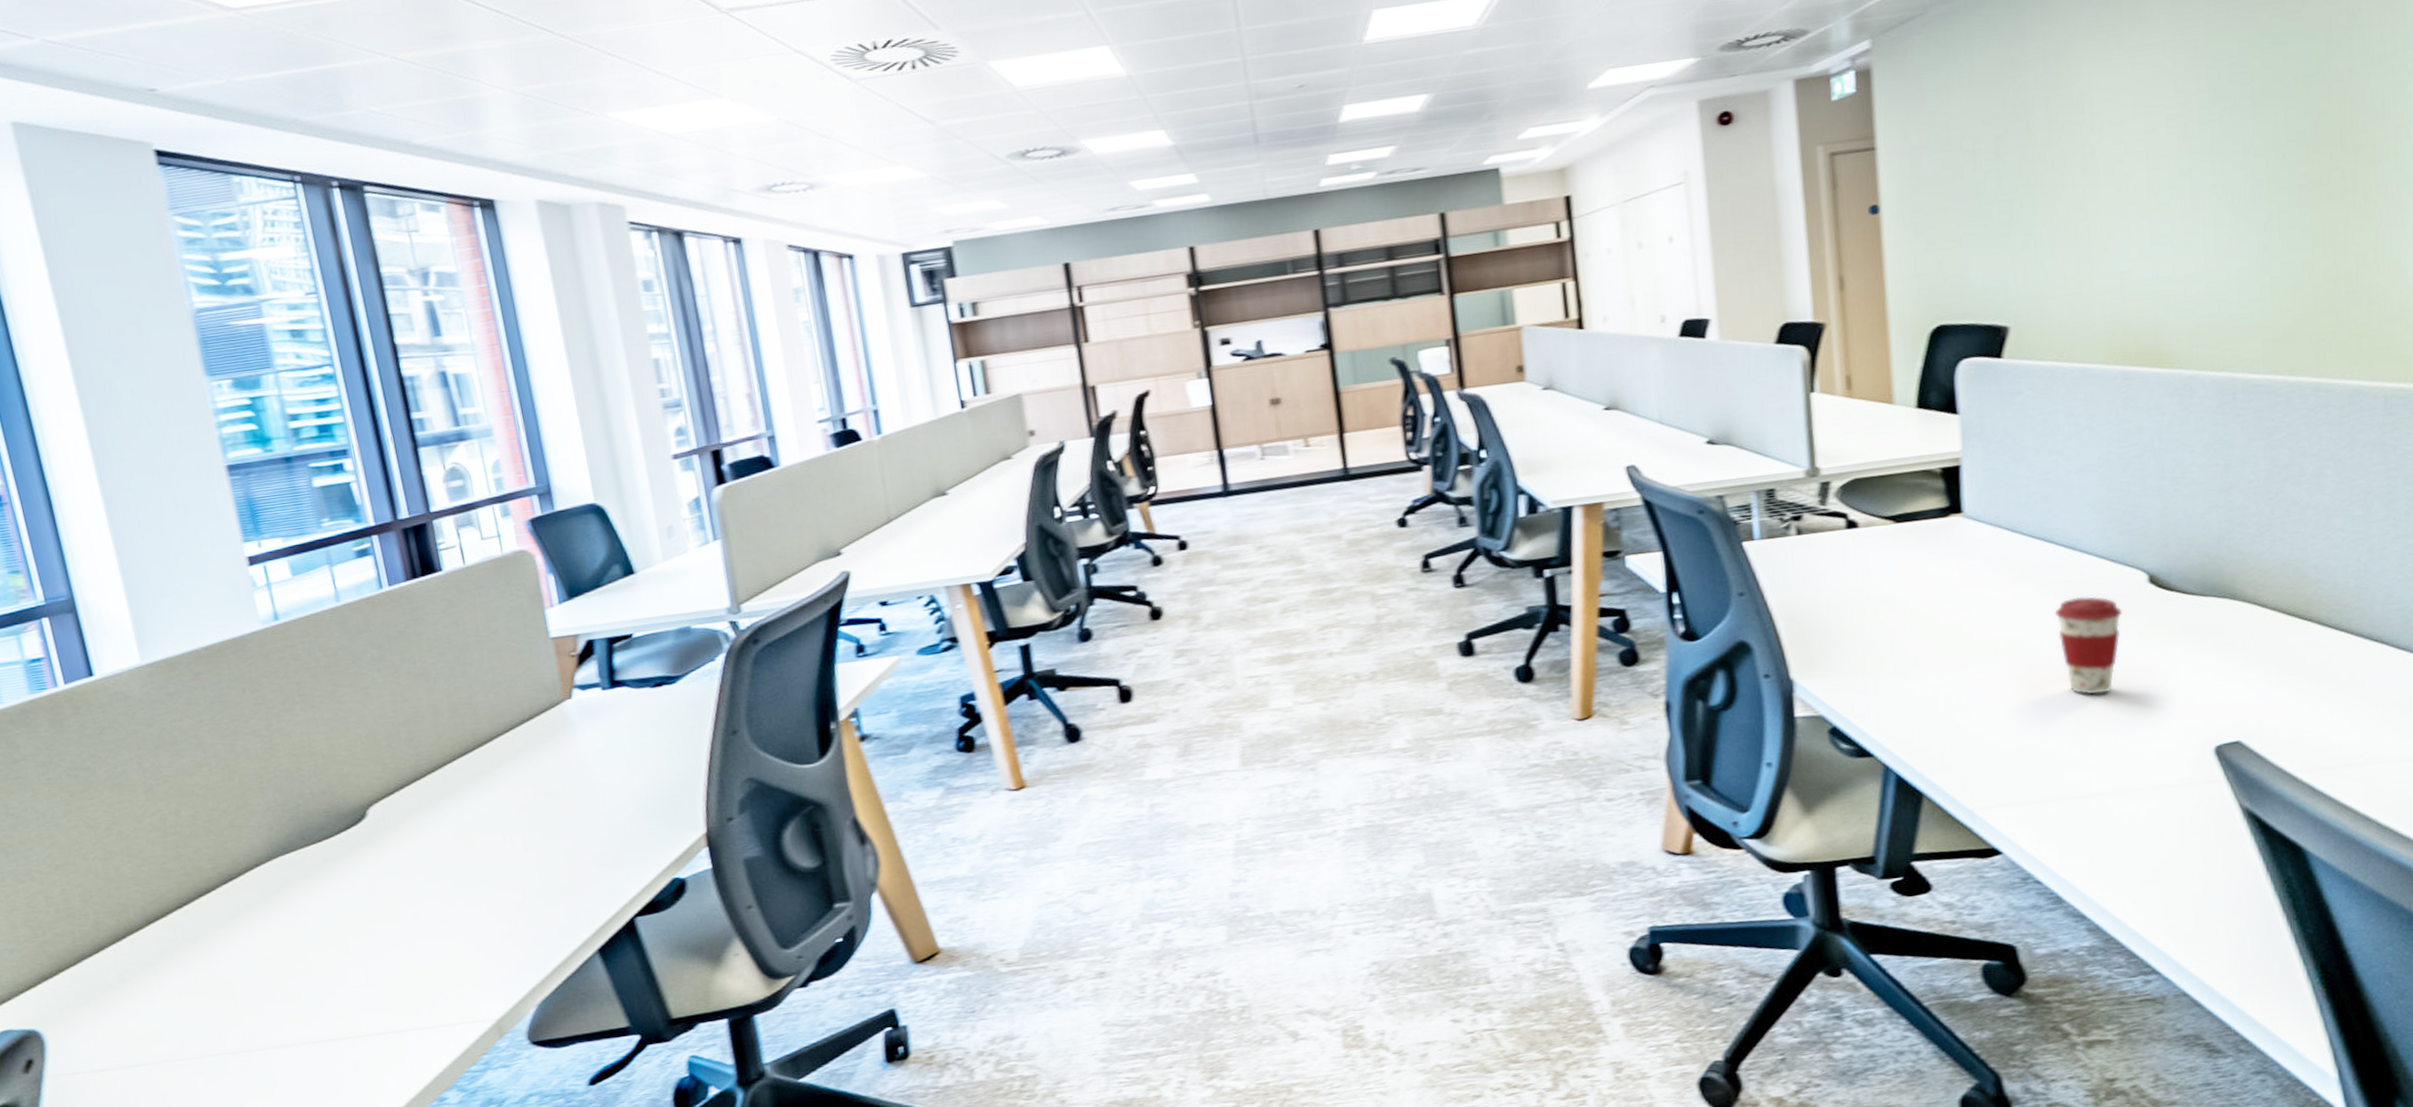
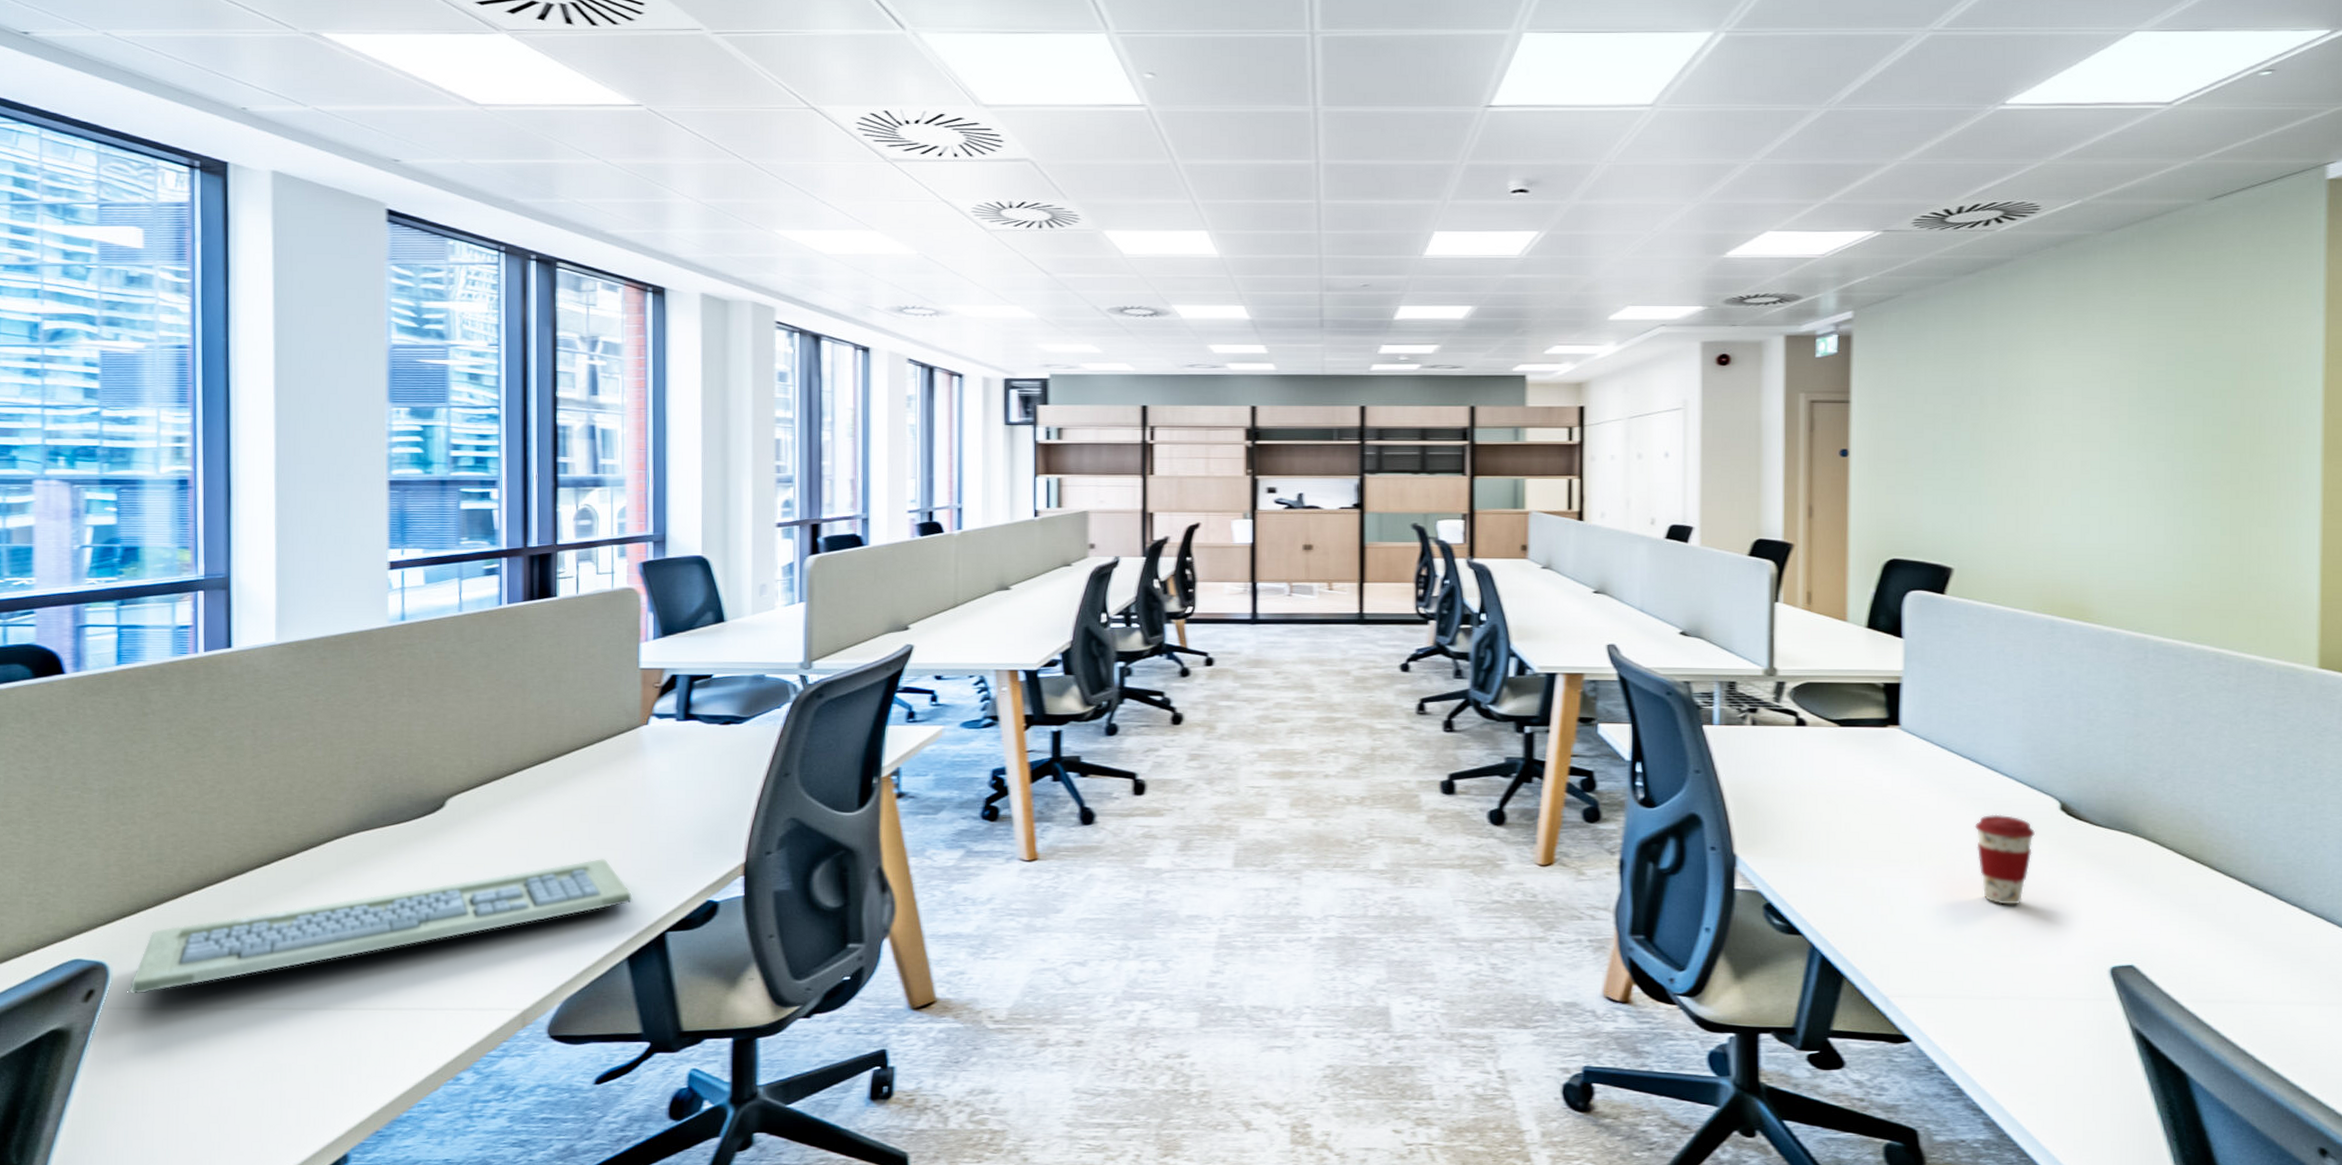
keyboard: none [69,848,593,1059] -> present [129,858,633,995]

